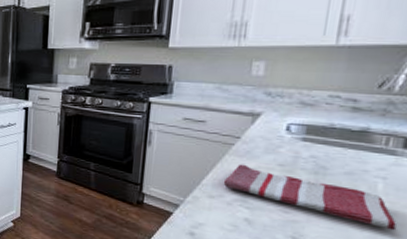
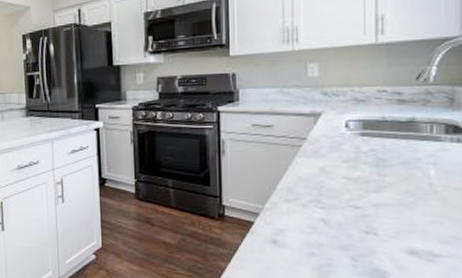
dish towel: present [223,164,397,231] -> none [297,164,453,213]

